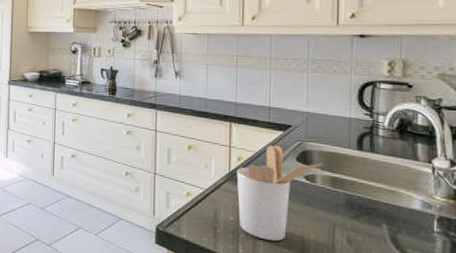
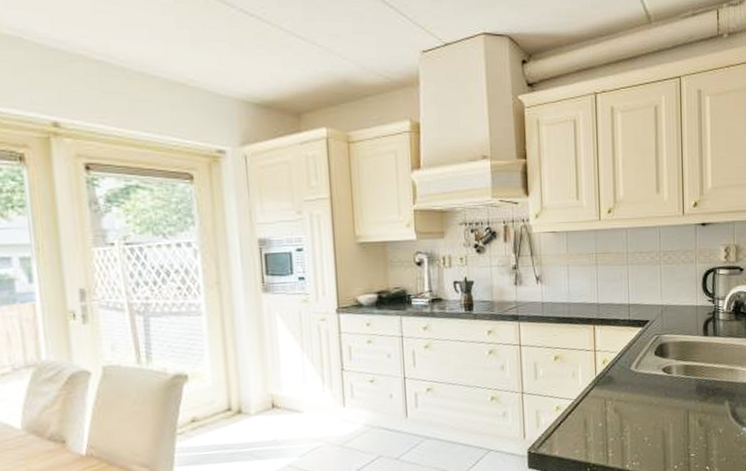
utensil holder: present [236,145,322,241] -> none [602,342,676,439]

